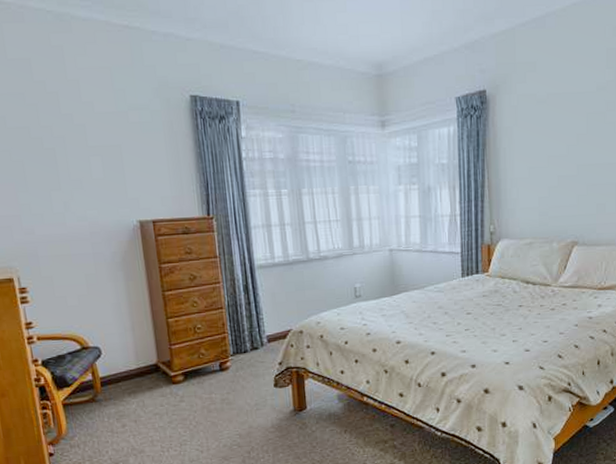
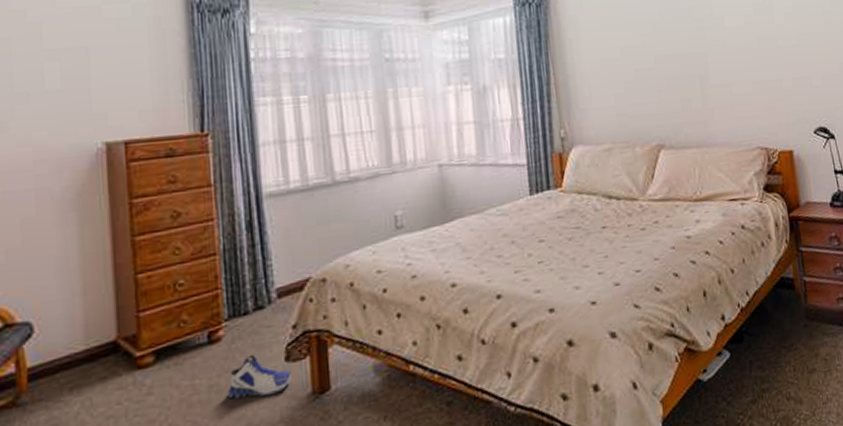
sneaker: none [234,380,279,409] -> present [227,354,291,399]

